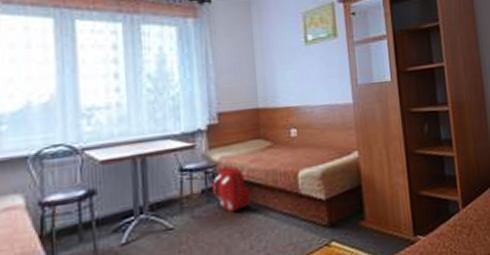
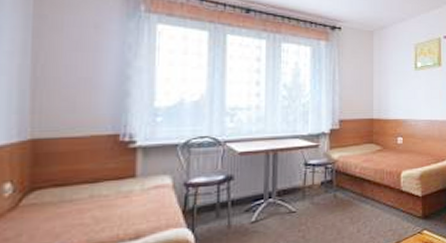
backpack: present [212,166,251,213] -> none [330,164,361,202]

